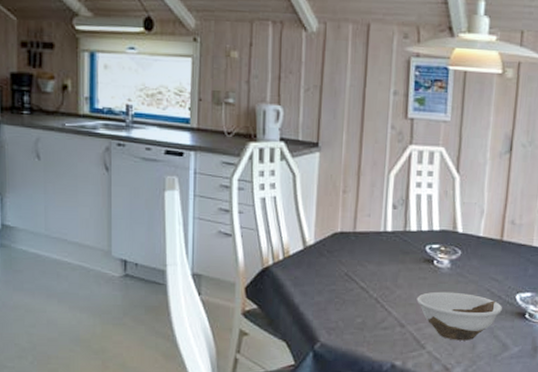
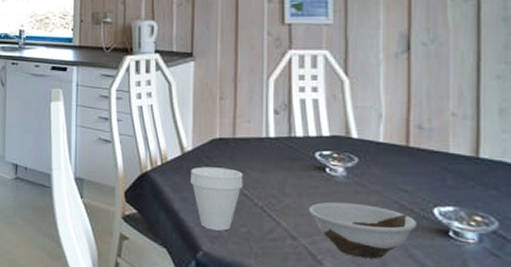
cup: none [311,260,361,322] -> present [191,167,243,231]

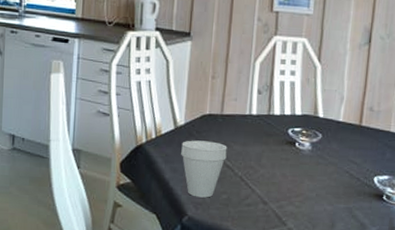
bowl: present [309,202,416,259] -> none [279,172,361,219]

